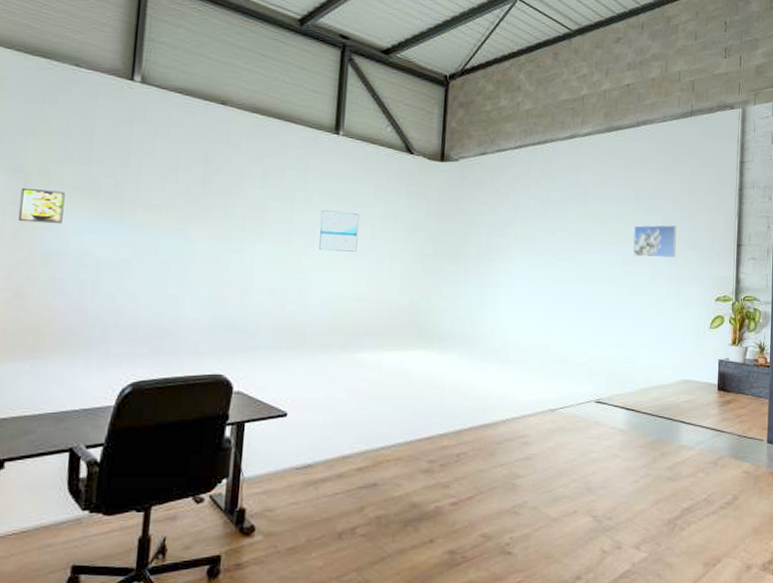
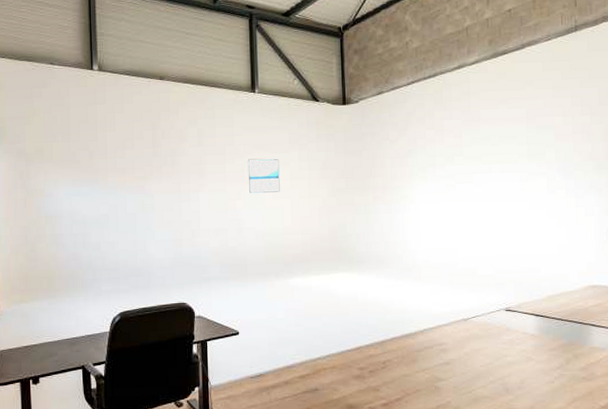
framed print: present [17,187,65,224] -> none [25,165,56,193]
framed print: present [633,224,677,258] -> none [528,139,572,172]

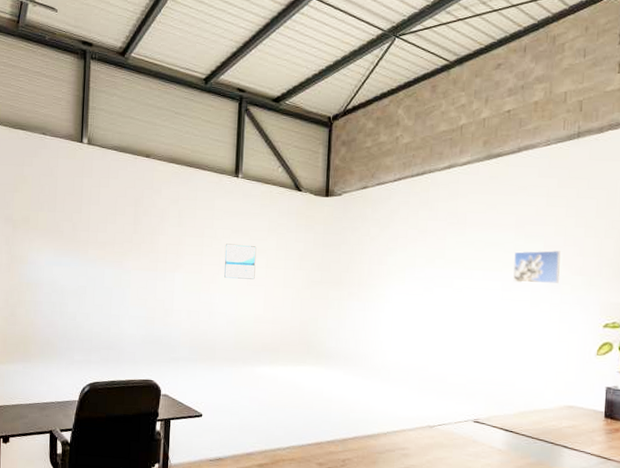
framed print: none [528,139,572,172] -> present [513,250,561,284]

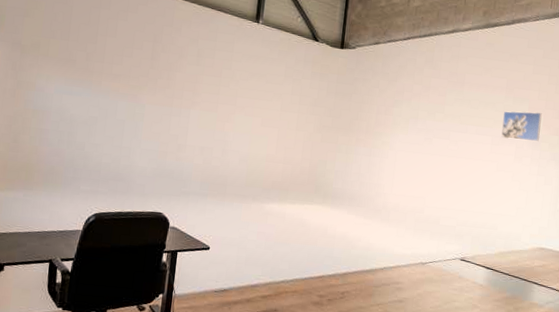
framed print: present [224,243,257,279] -> none [239,85,273,121]

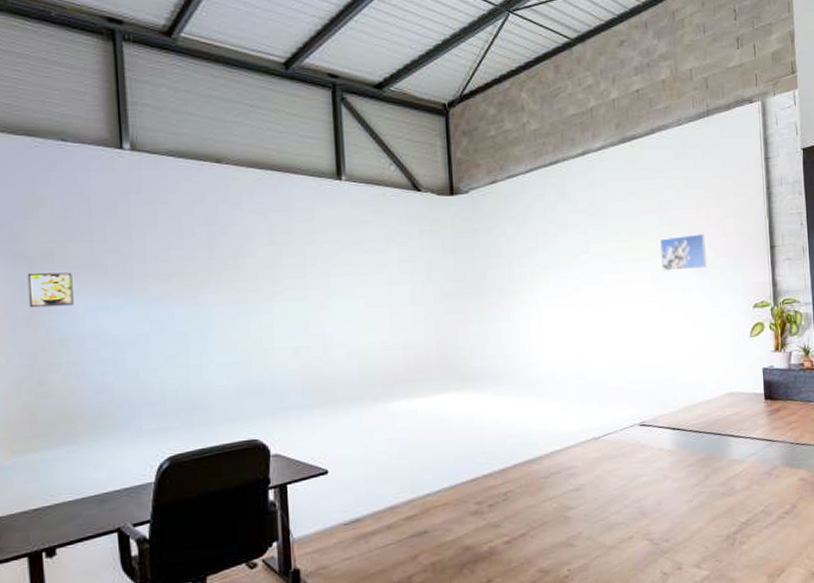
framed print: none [16,57,50,87] -> present [27,272,74,308]

